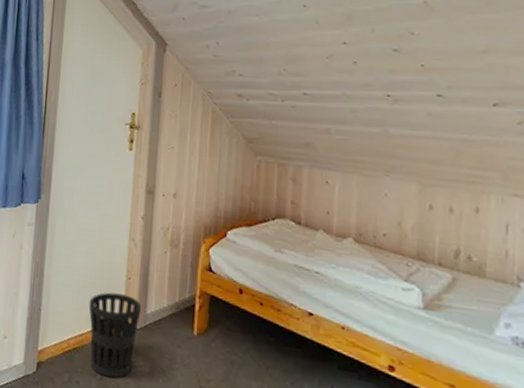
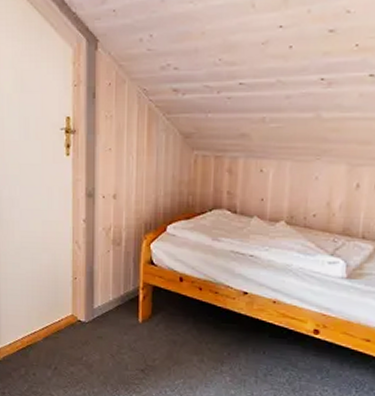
wastebasket: present [88,292,142,378] -> none [38,293,89,367]

